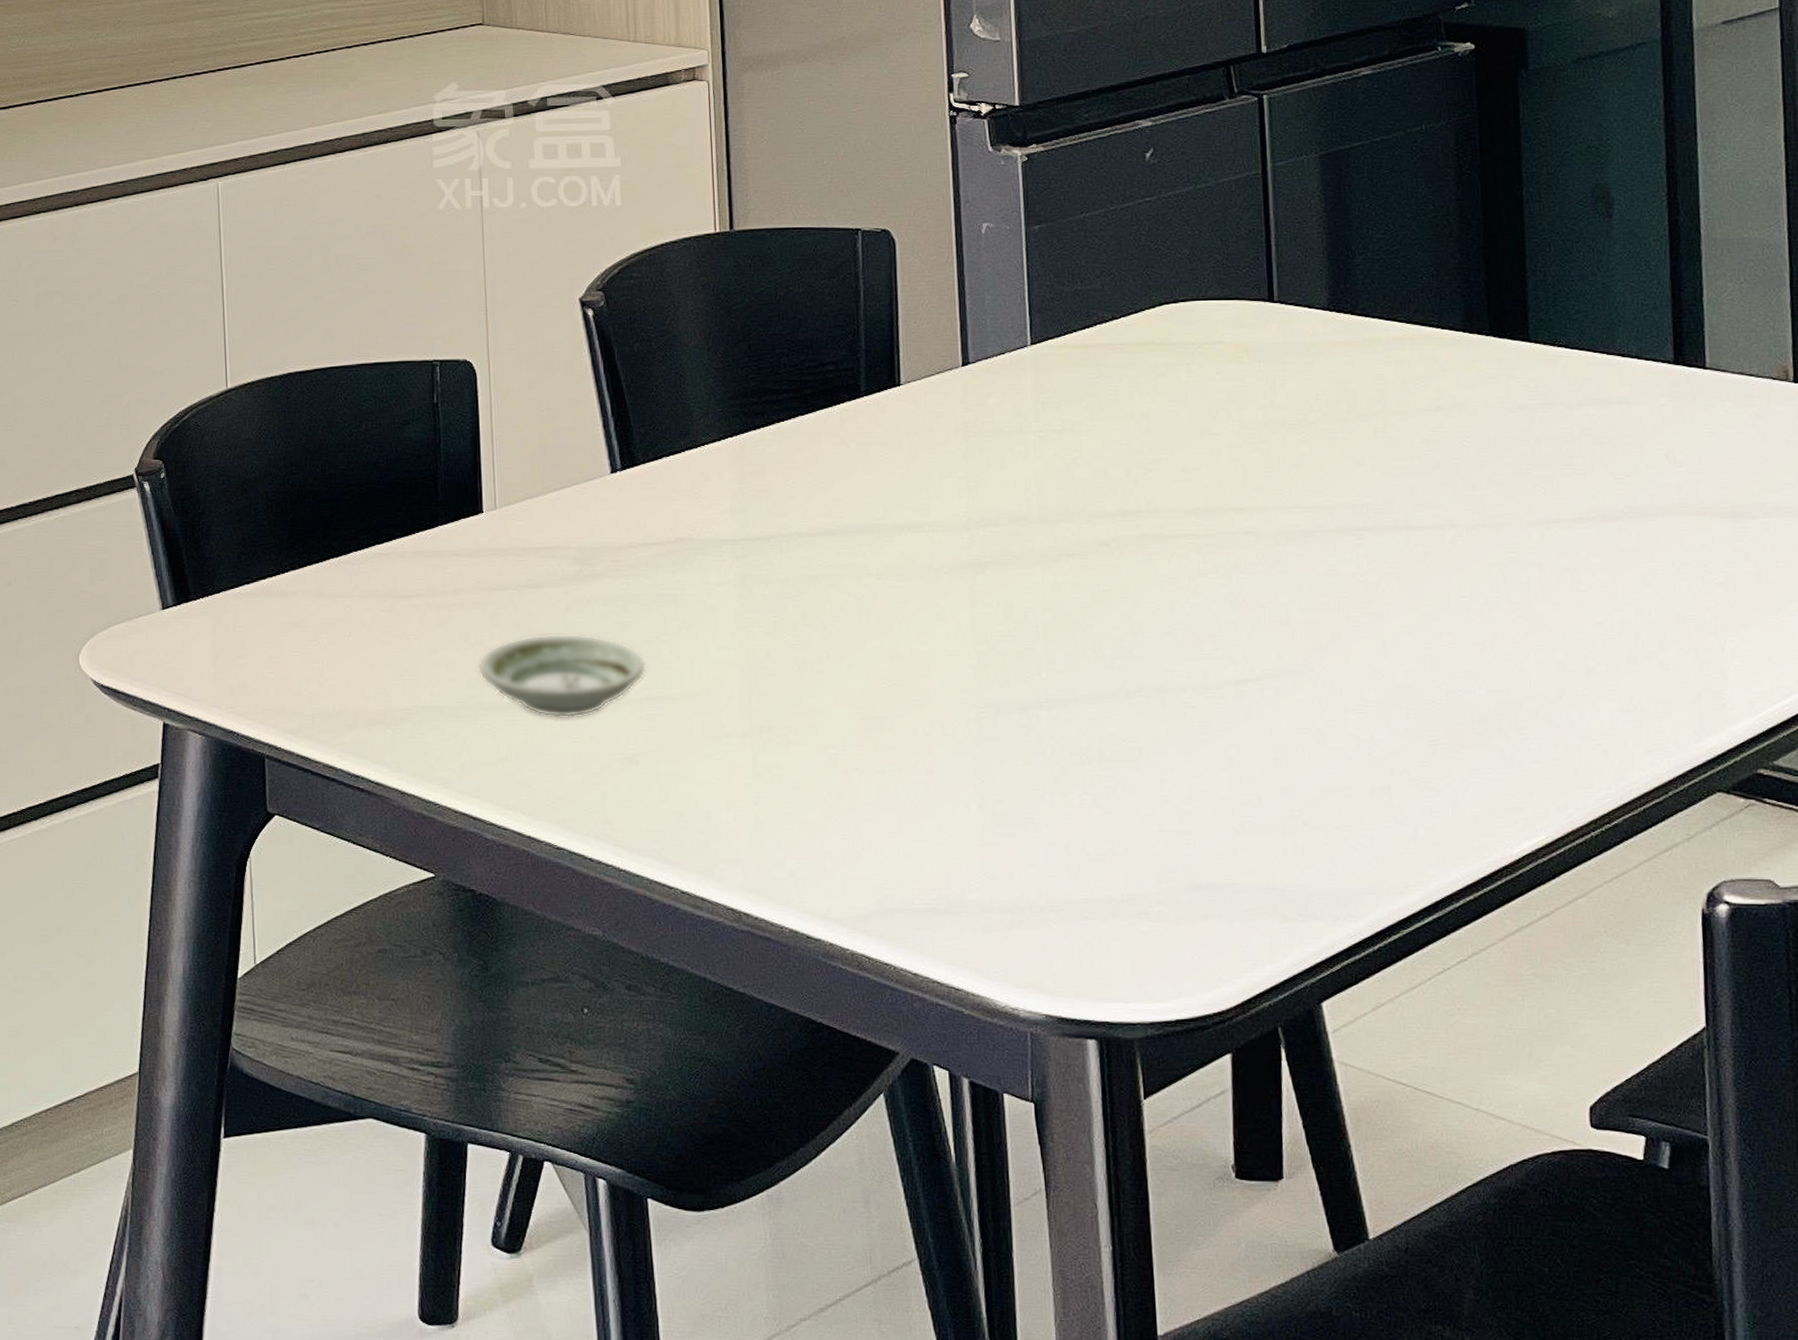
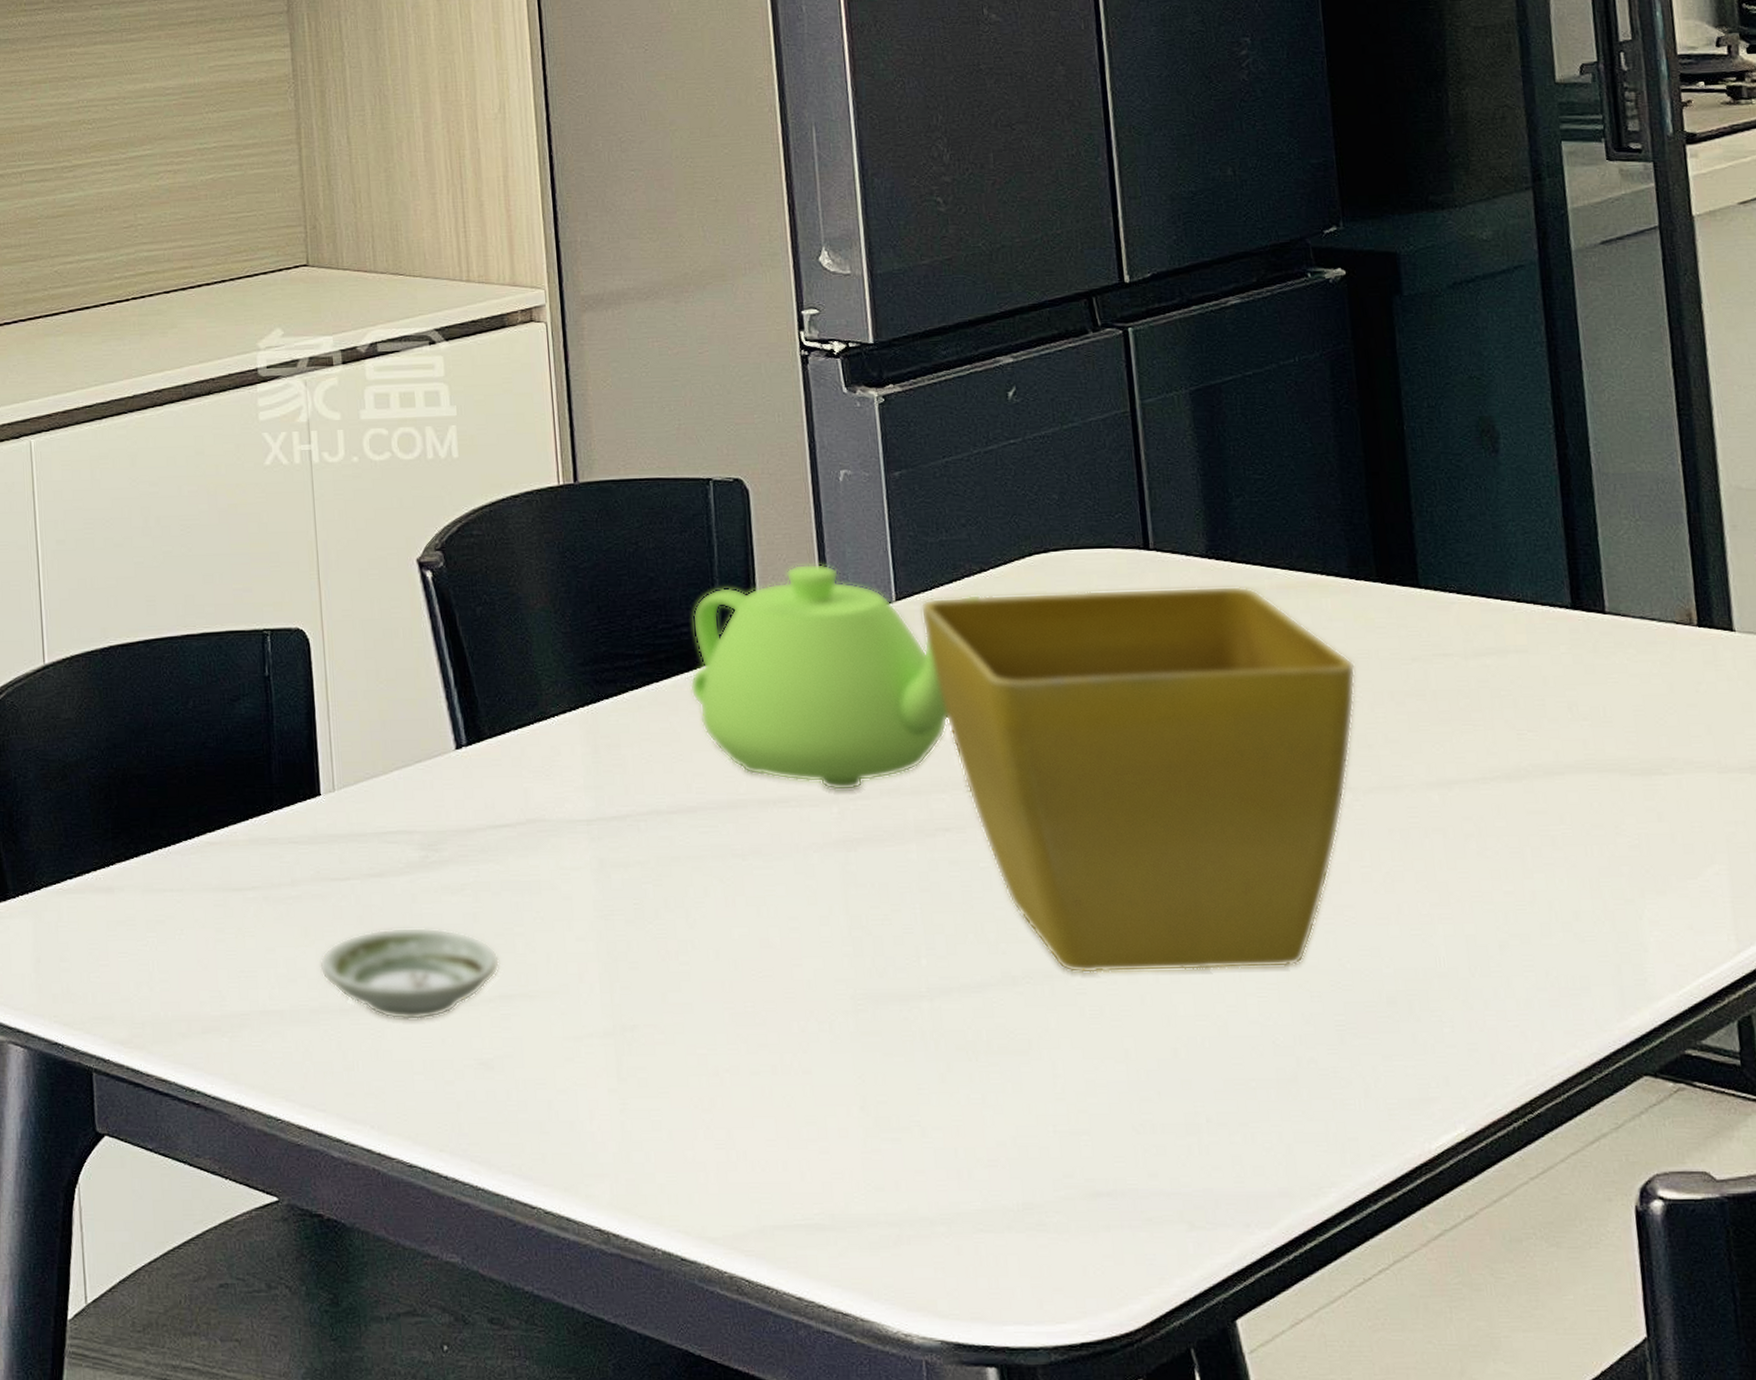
teapot: none [833,309,1113,518] -> present [690,563,982,791]
flower pot: none [1054,337,1465,689] -> present [920,585,1356,974]

